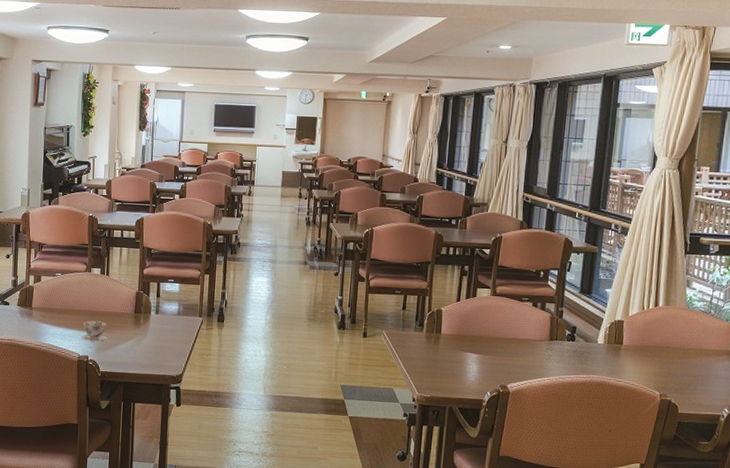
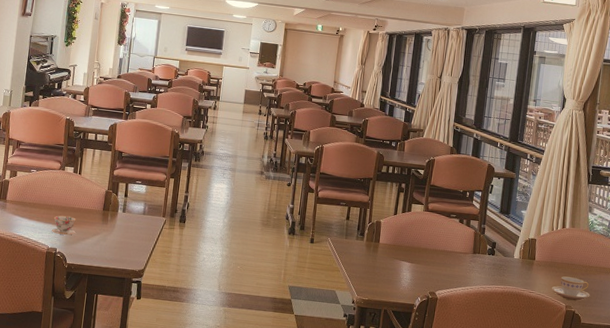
teacup: none [642,361,689,389] -> present [551,276,590,301]

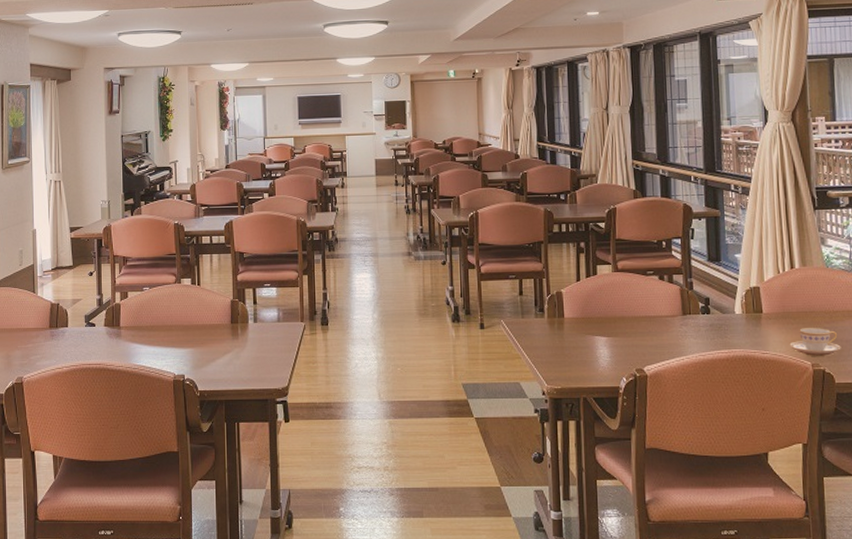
teacup: present [51,215,76,235] -> none [175,335,203,358]

